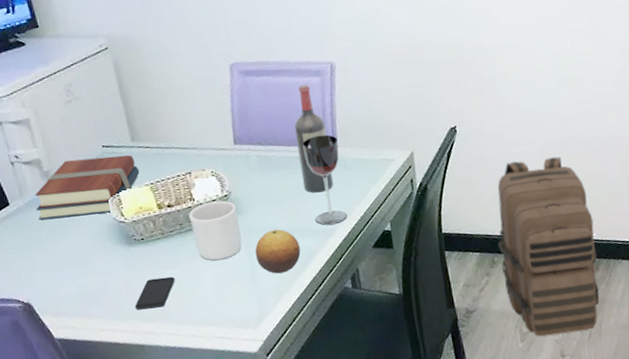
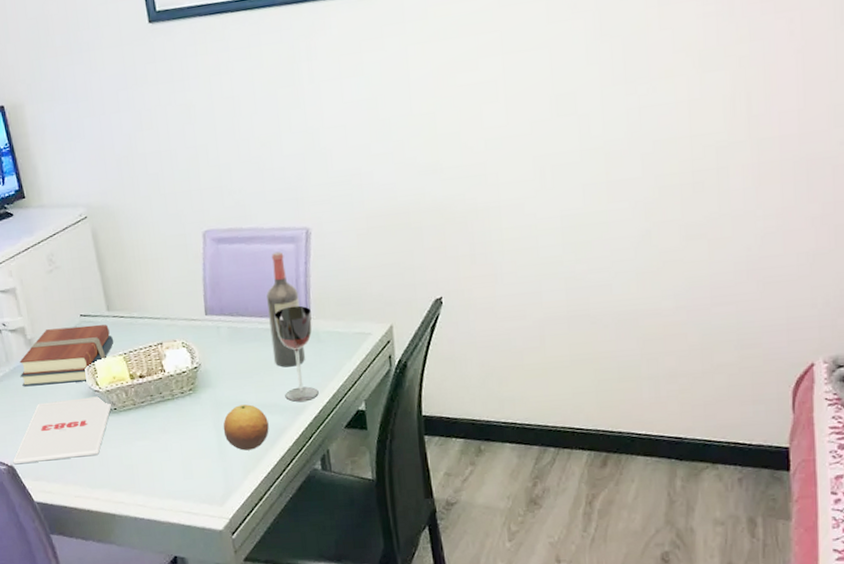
magazine: none [29,227,140,302] -> present [13,396,113,465]
mobile phone: present [134,276,175,310] -> none [106,447,145,479]
mug: present [188,200,242,261] -> none [159,372,211,434]
backpack: present [497,156,600,337] -> none [485,333,607,538]

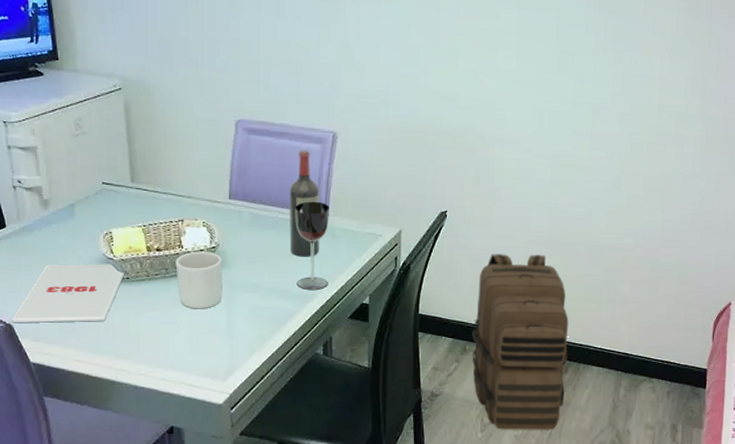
books: present [19,324,114,386] -> none [30,192,135,248]
mug: none [159,372,211,434] -> present [175,251,223,309]
fruit: present [223,404,269,451] -> none [234,287,278,331]
backpack: none [485,333,607,538] -> present [471,254,569,430]

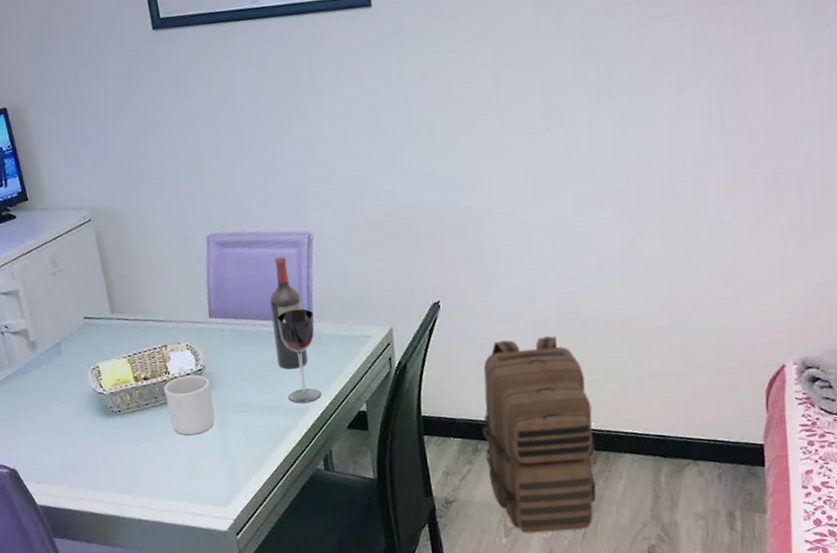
magazine: present [12,263,126,324] -> none [15,399,117,468]

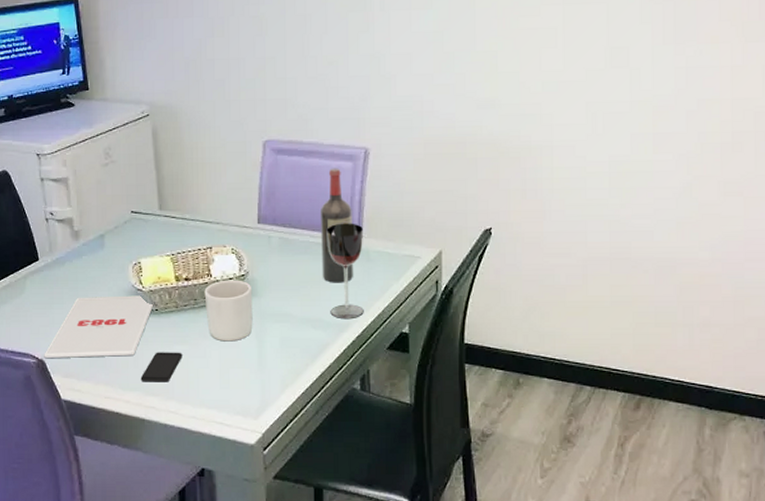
magazine: none [15,399,117,468] -> present [44,295,155,359]
mobile phone: none [111,449,149,482] -> present [140,352,182,382]
backpack: present [482,336,597,534] -> none [525,274,639,477]

